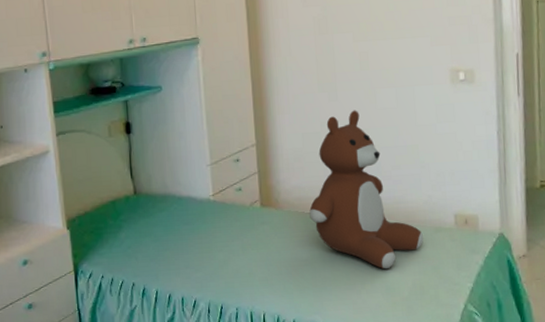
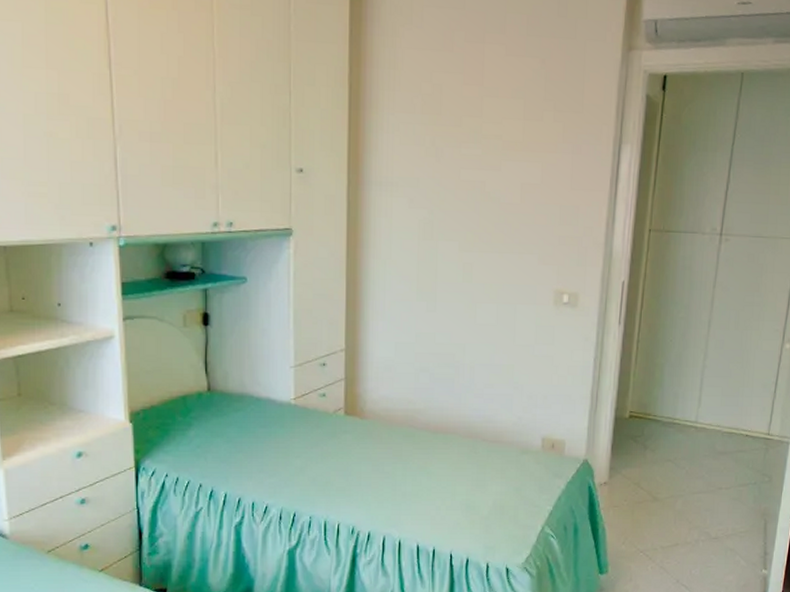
teddy bear: present [309,110,423,270] -> none [395,323,509,488]

